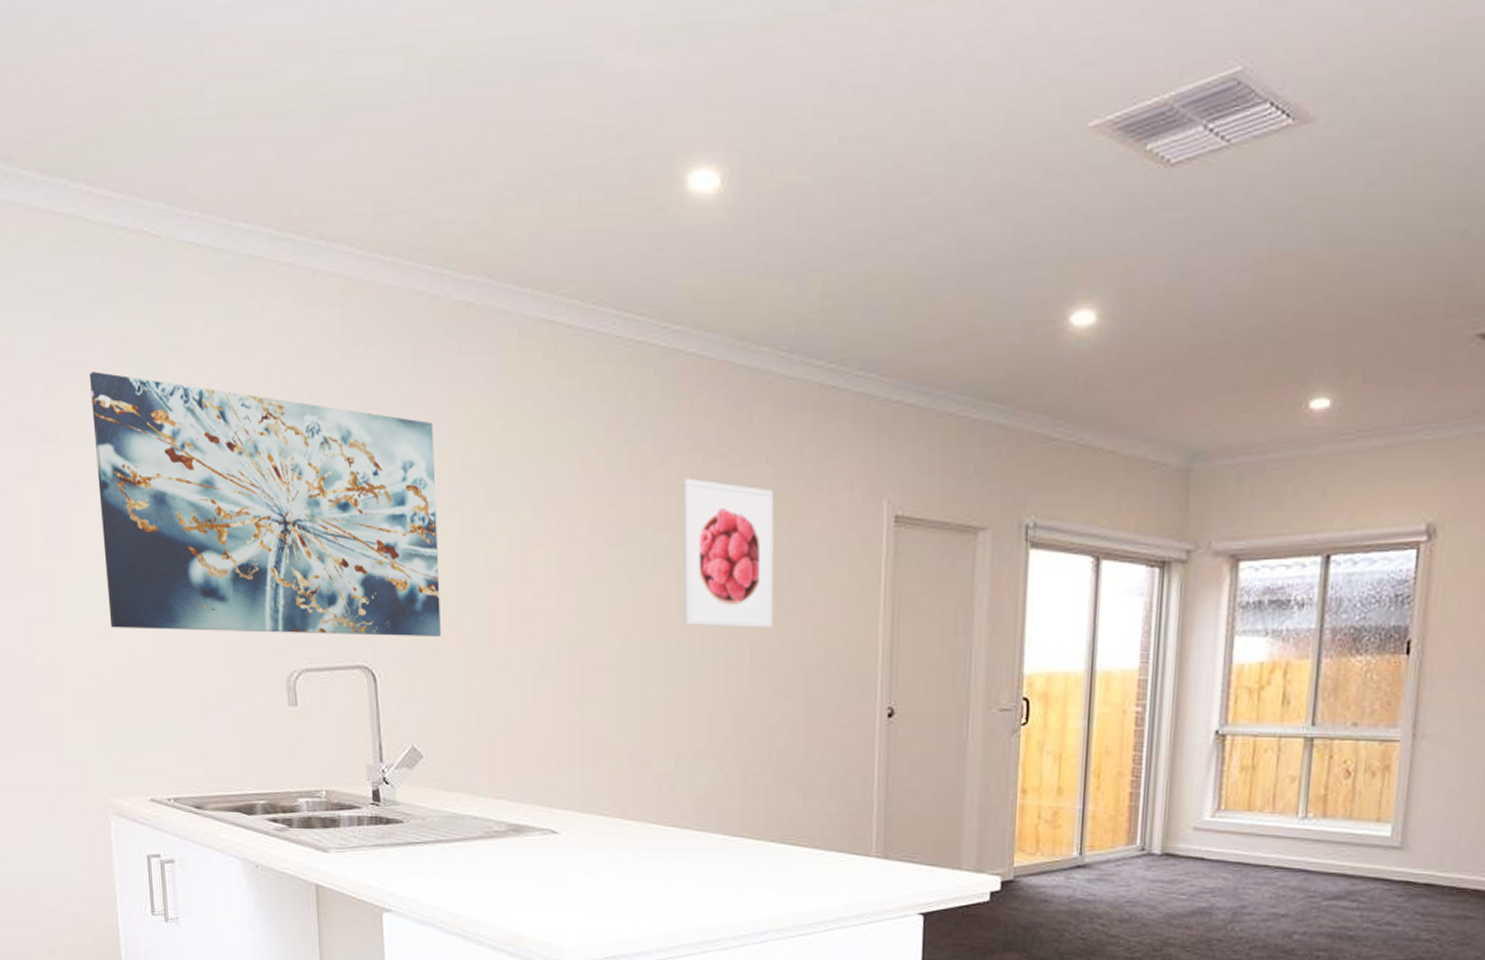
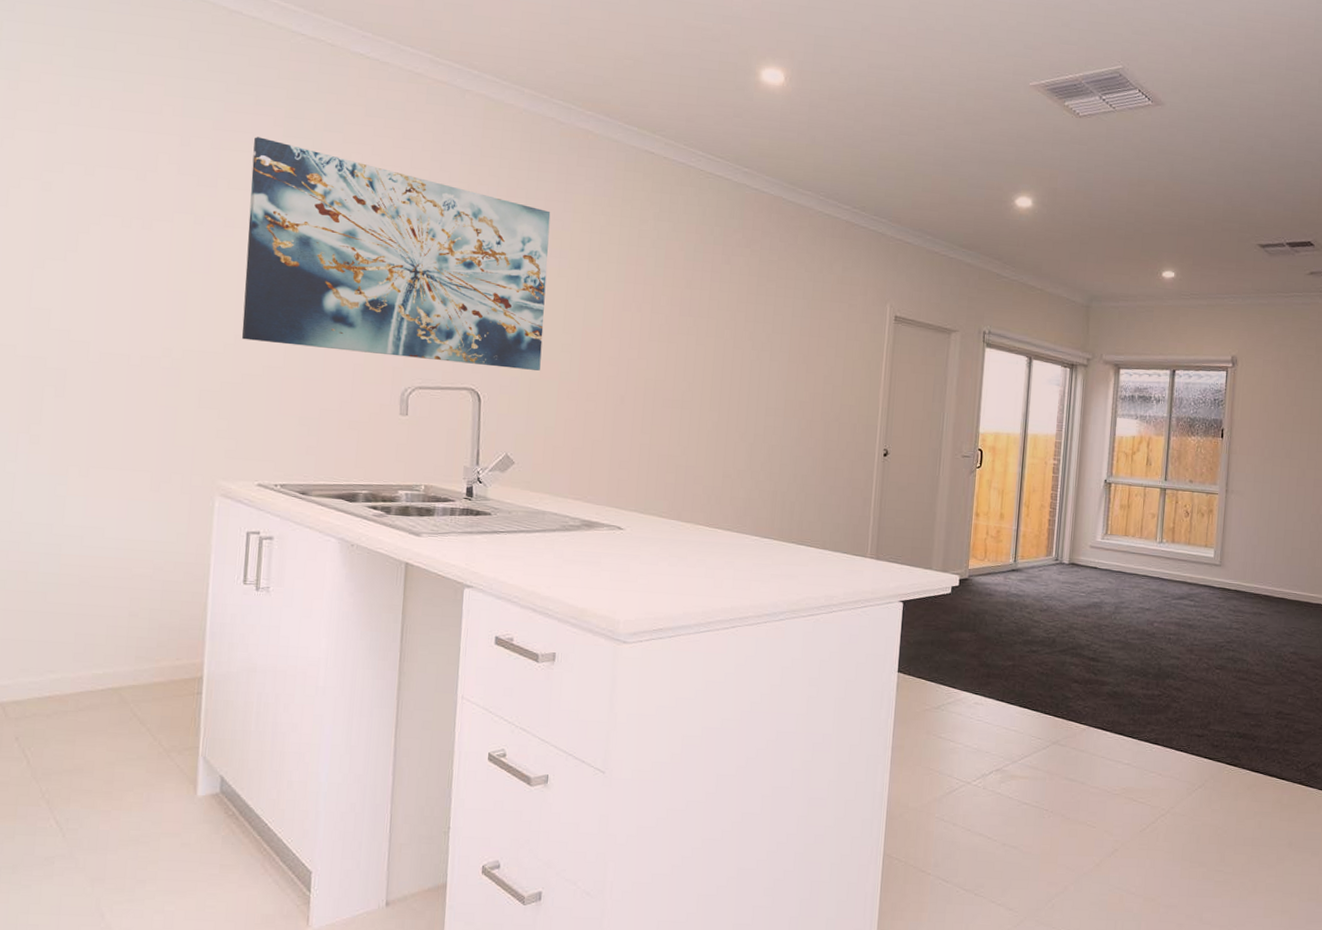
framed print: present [682,477,774,629] -> none [735,273,810,387]

